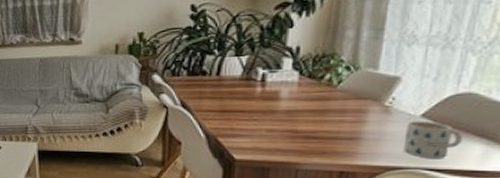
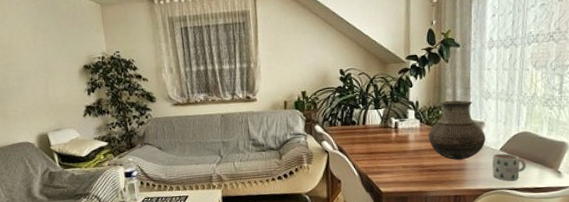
vase: none [309,45,400,127] -> present [428,100,486,161]

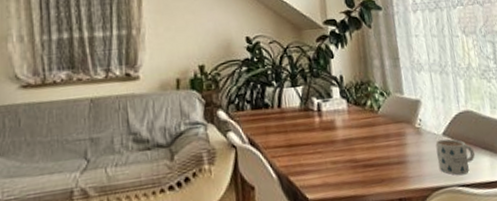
vase: present [428,100,486,161] -> none [358,73,425,151]

